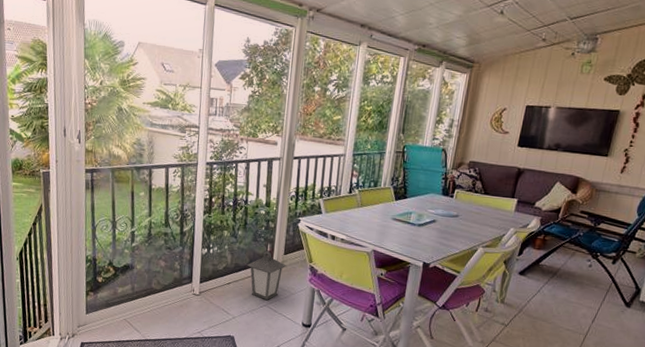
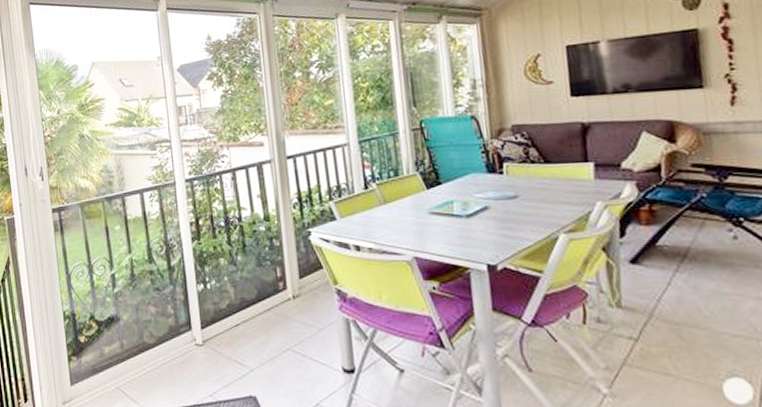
lantern: present [247,251,286,301] -> none [255,277,305,343]

